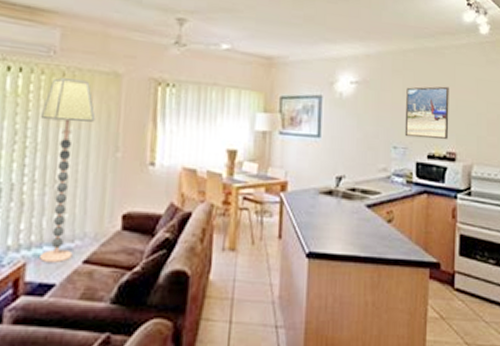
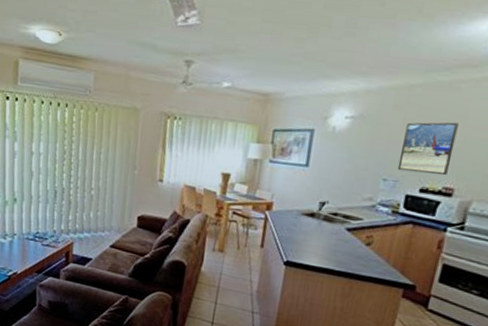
floor lamp: present [40,78,96,264] -> none [81,112,119,245]

